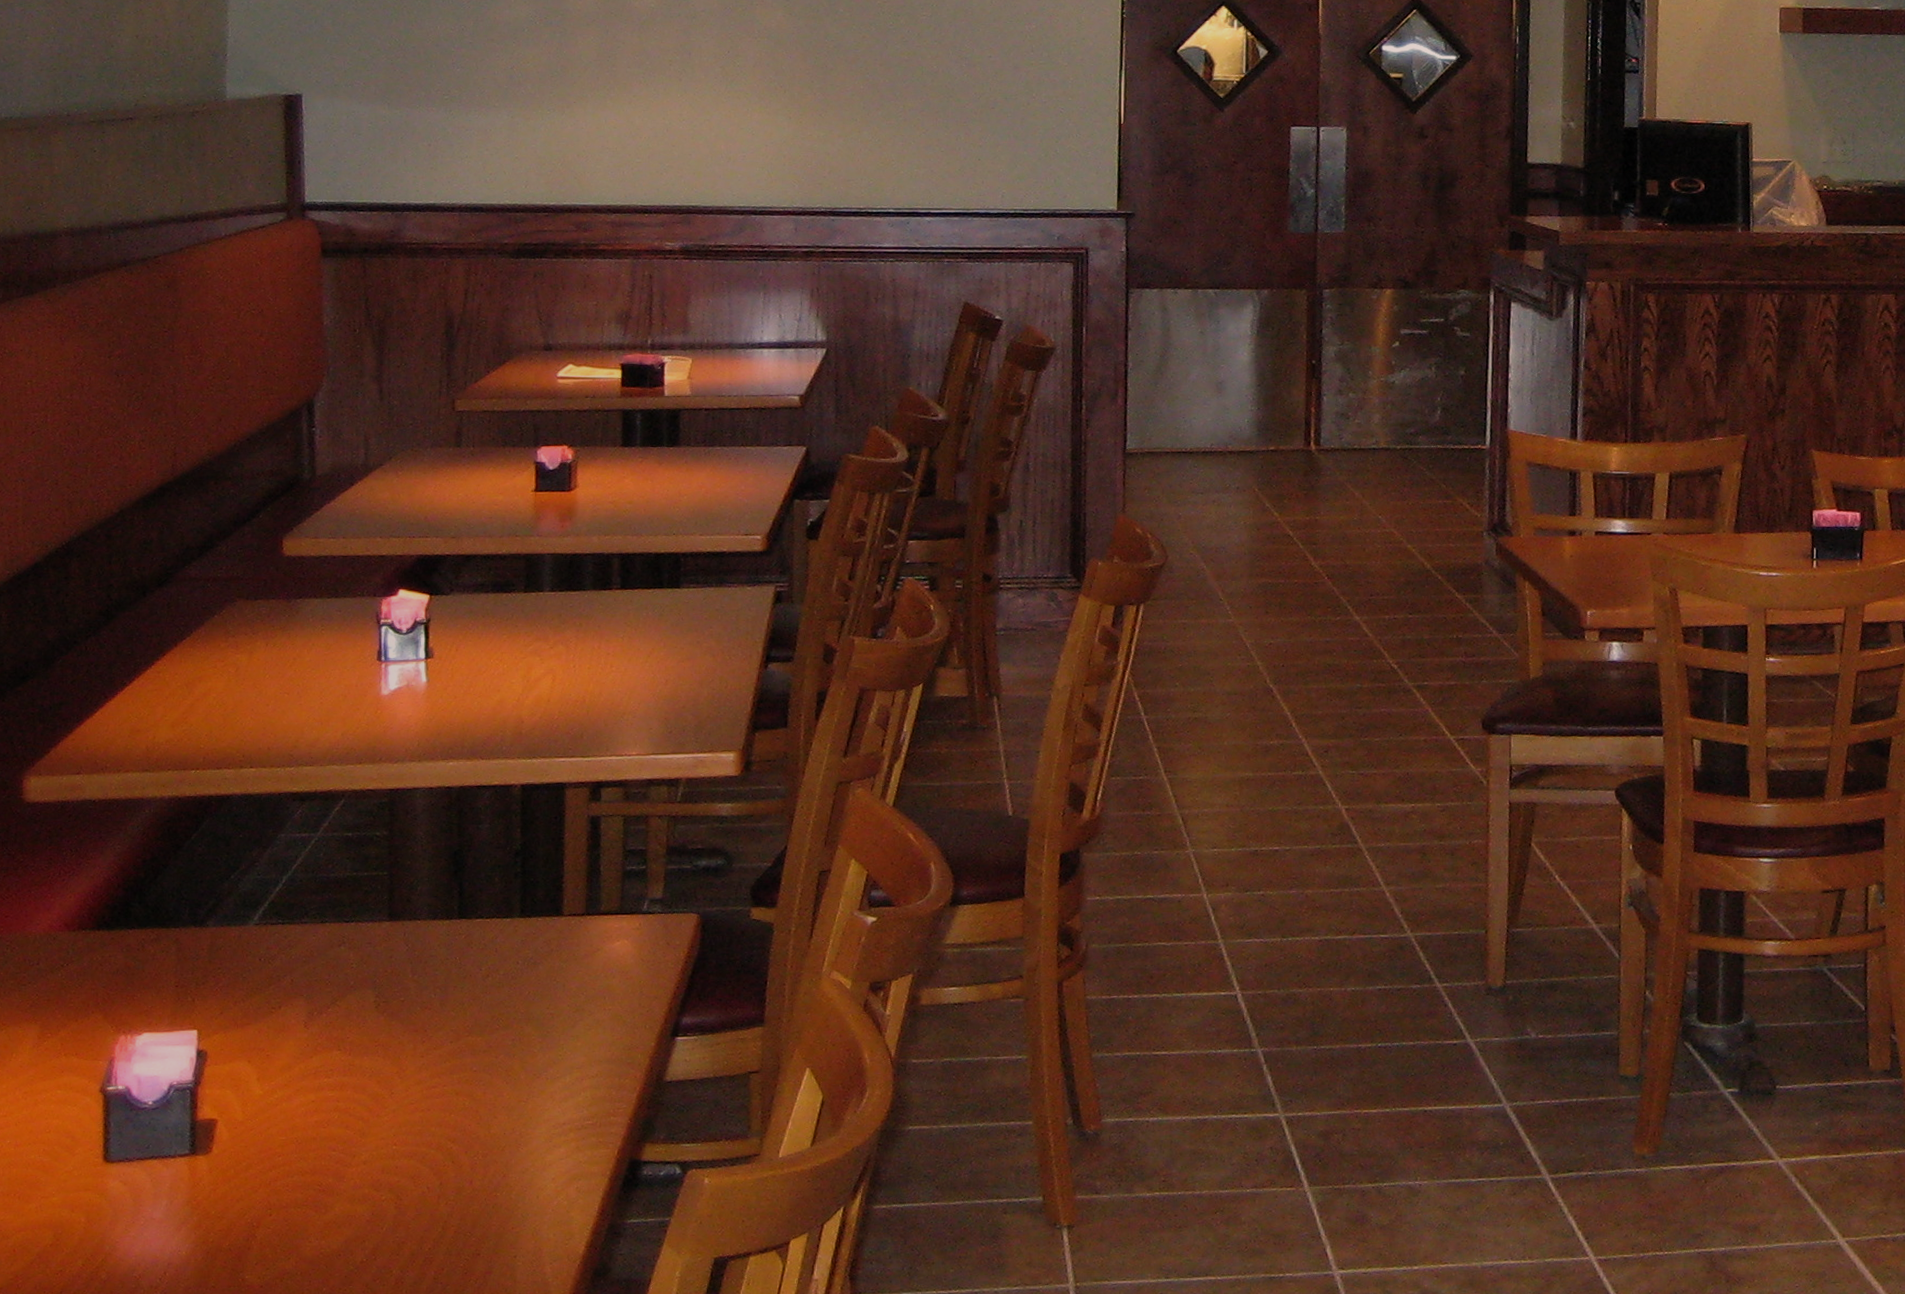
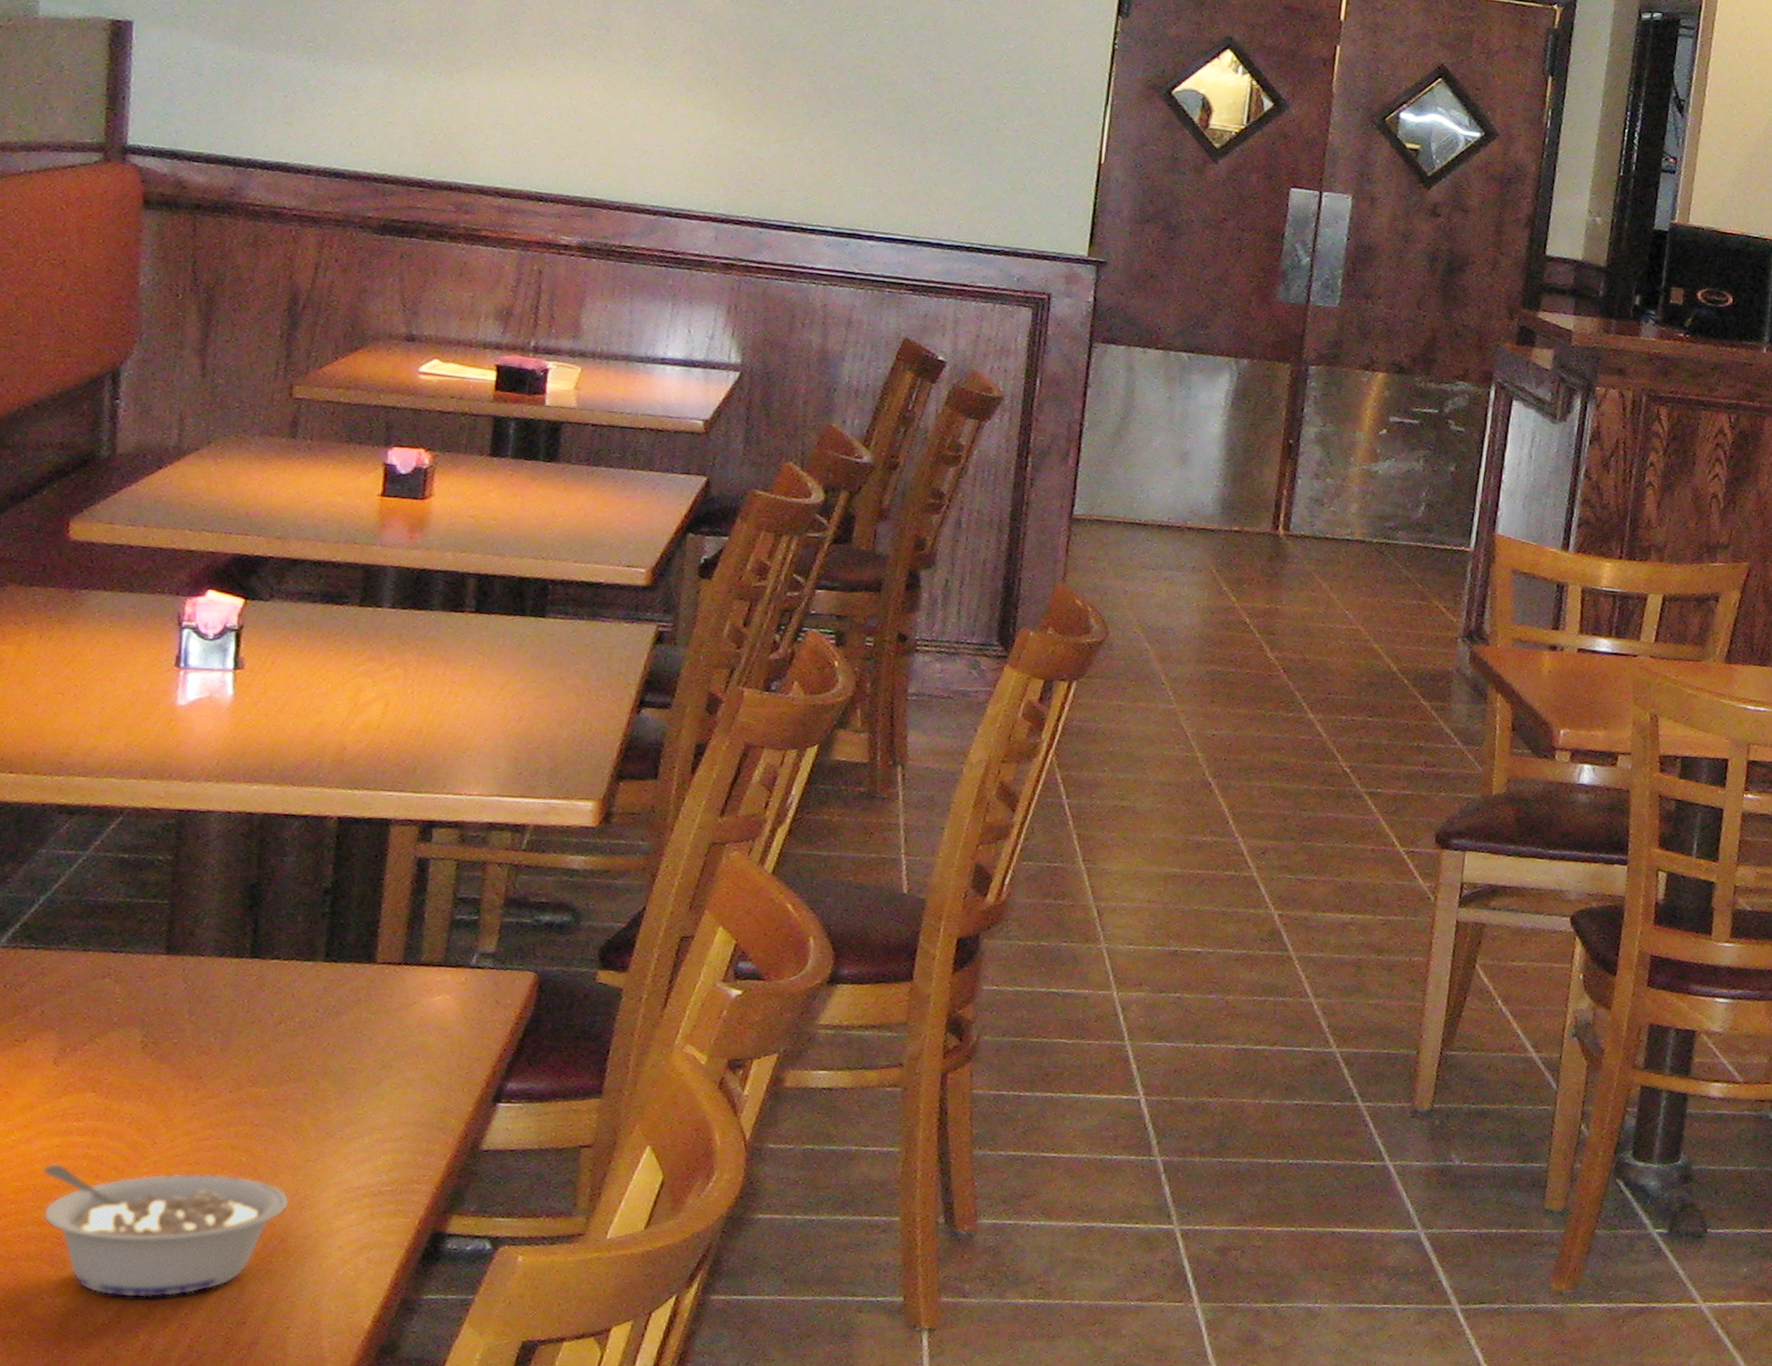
legume: none [302,1116,507,1237] -> present [42,1162,289,1298]

